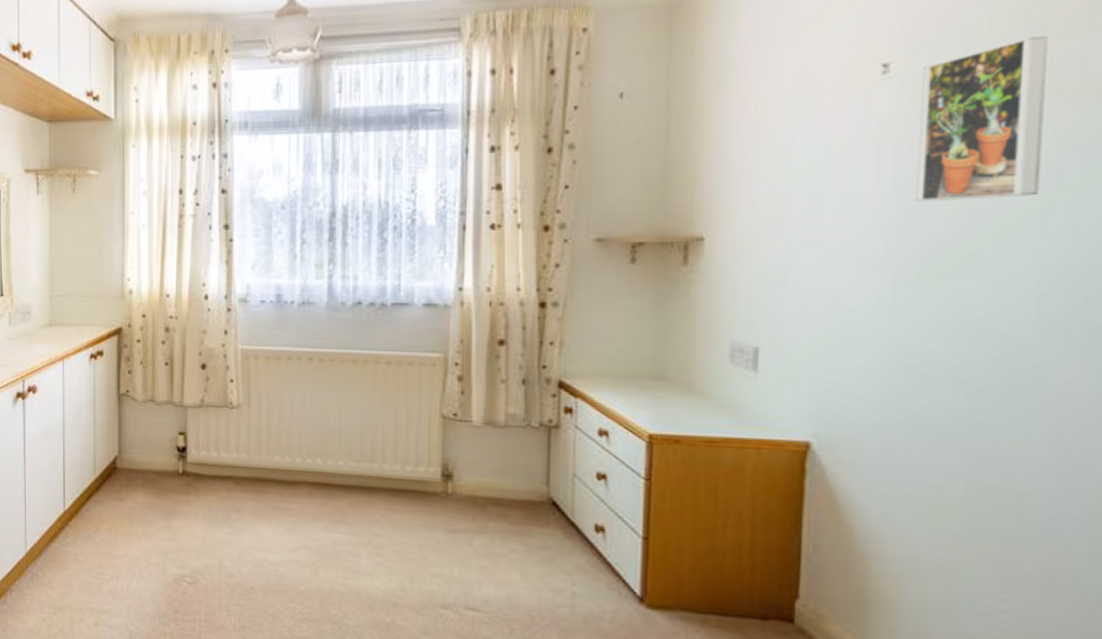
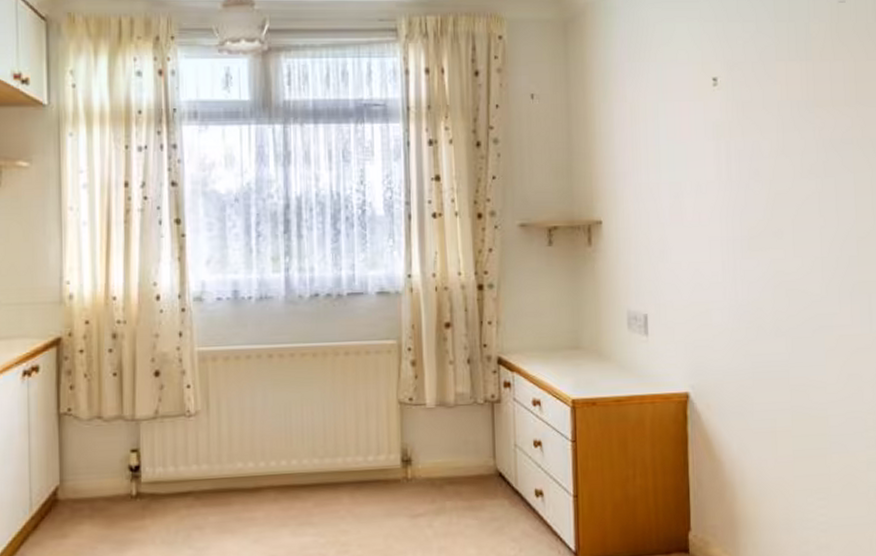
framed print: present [915,35,1048,202] -> none [738,61,815,189]

